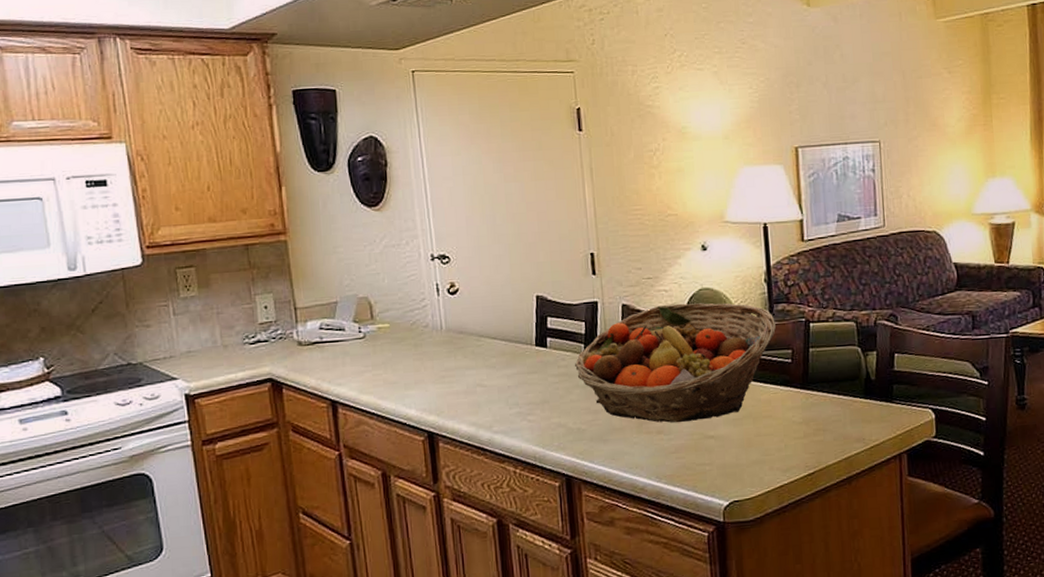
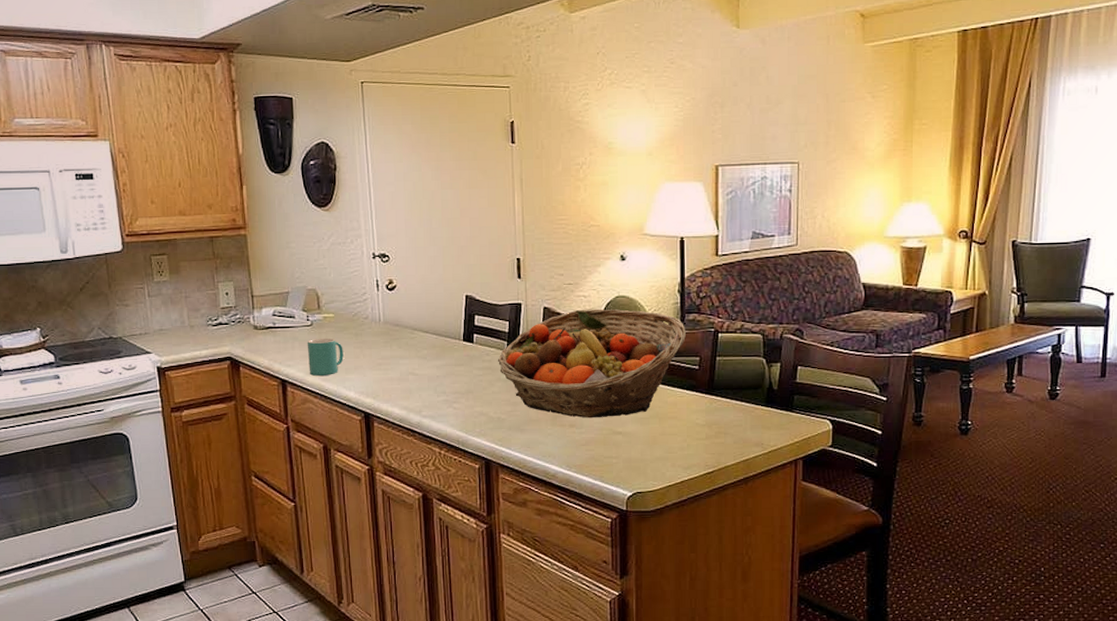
mug: none [359,350,402,394] -> present [307,338,344,376]

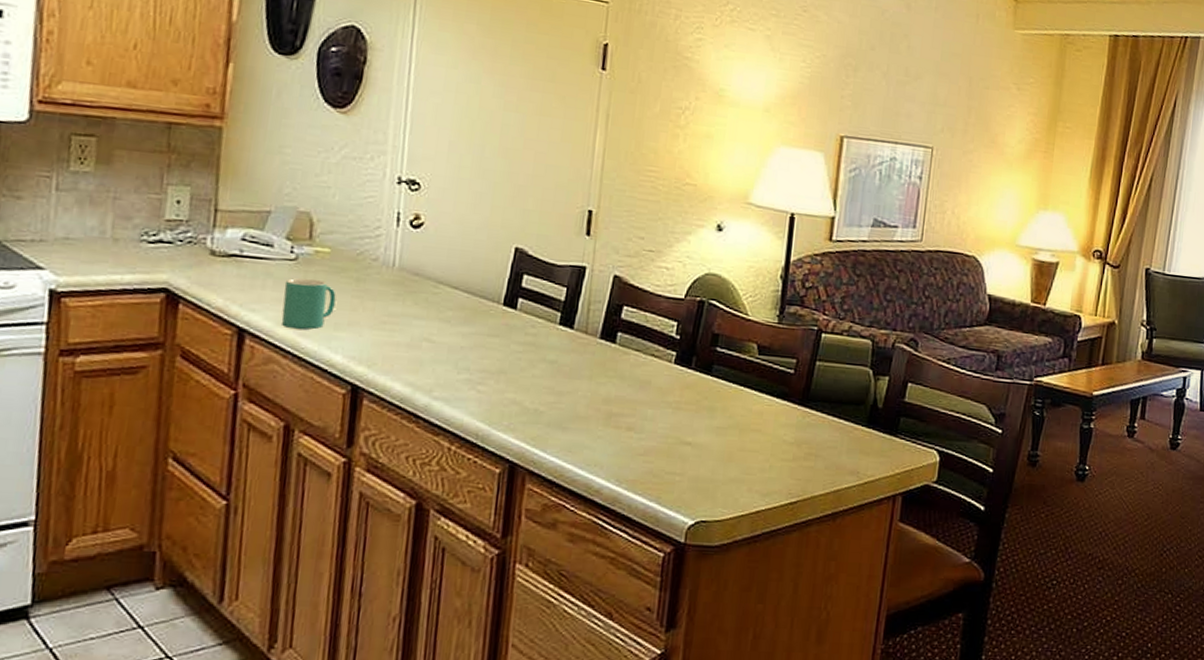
fruit basket: present [498,309,686,419] -> none [545,284,784,423]

